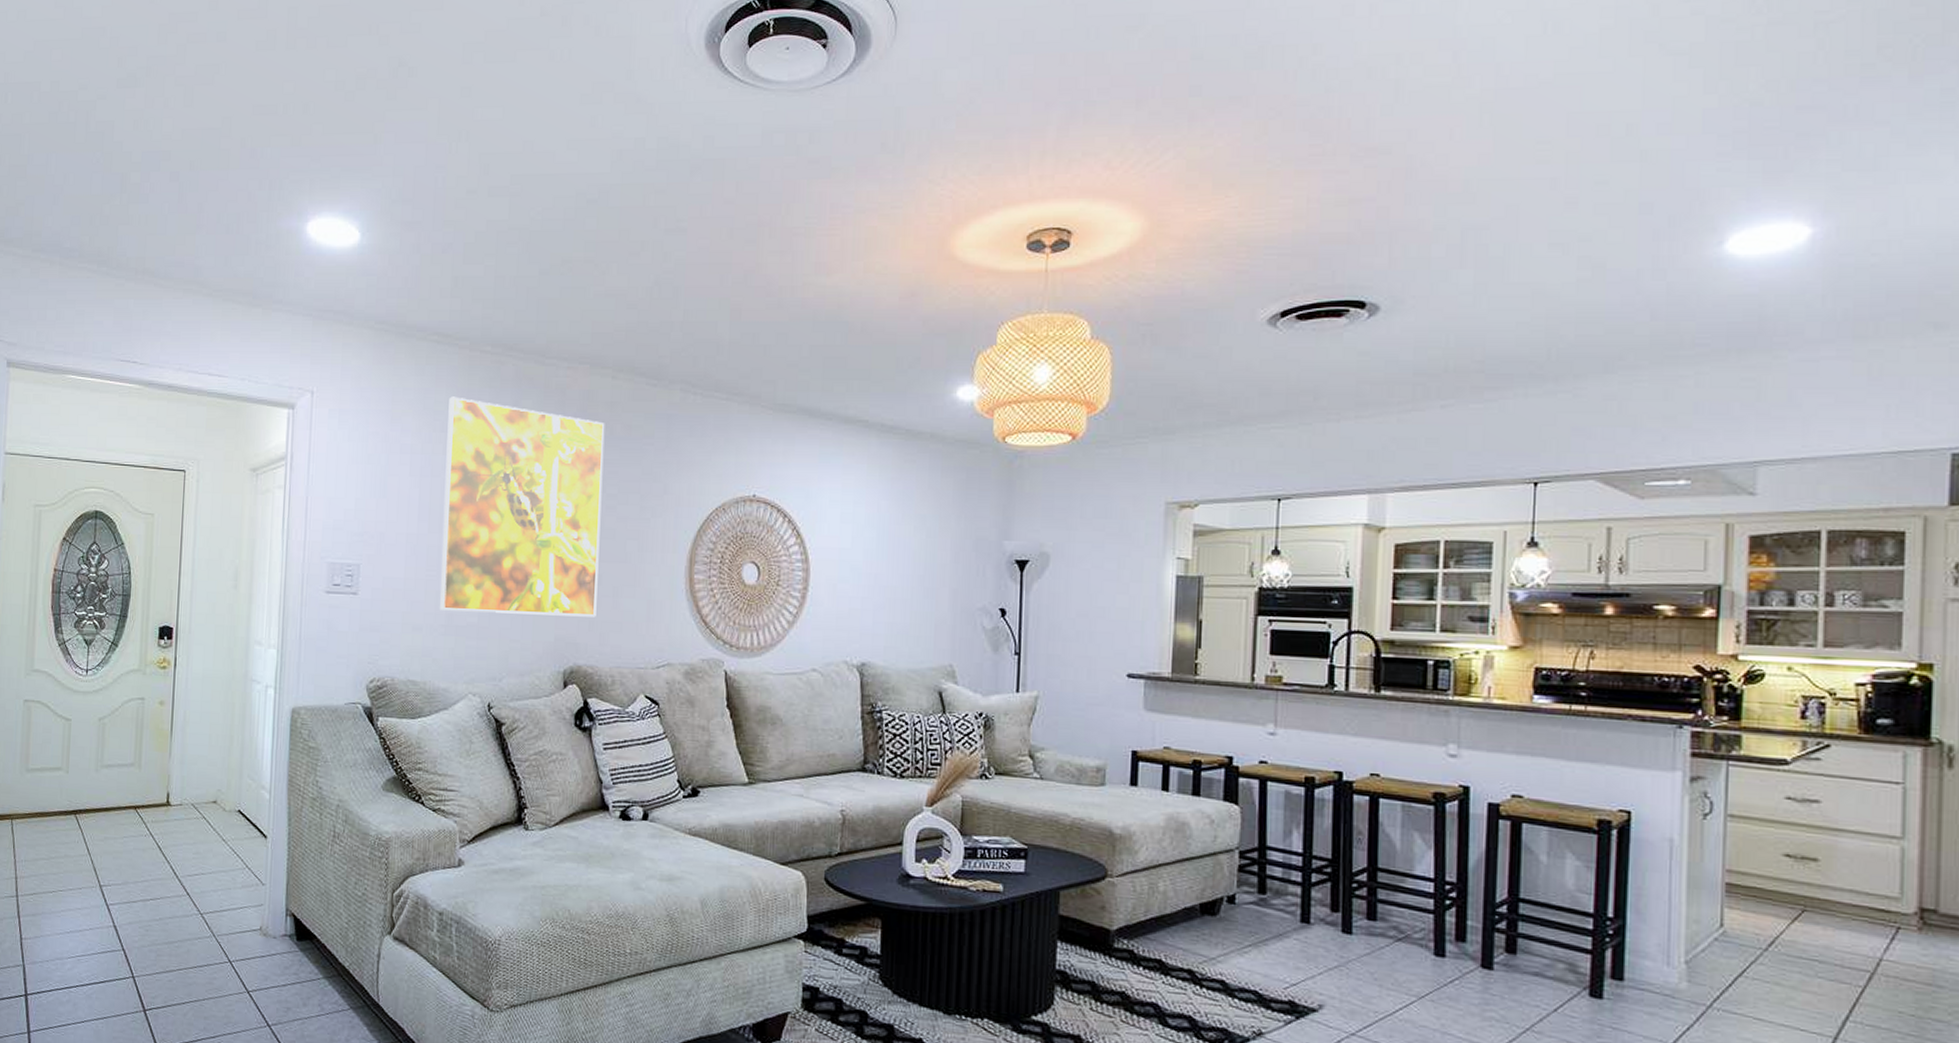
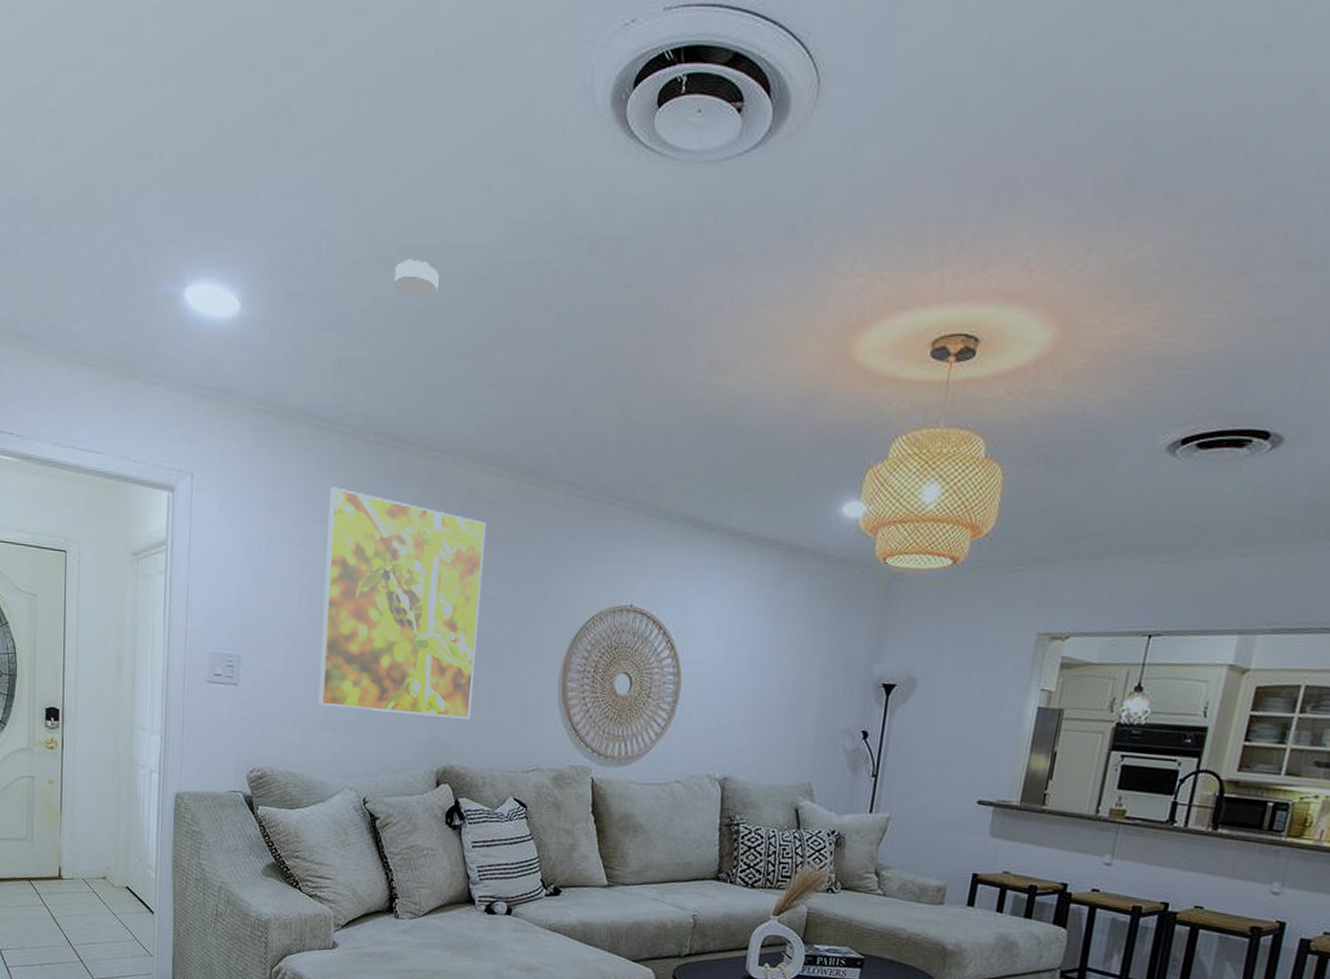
smoke detector: none [507,187,550,219] -> present [394,259,439,296]

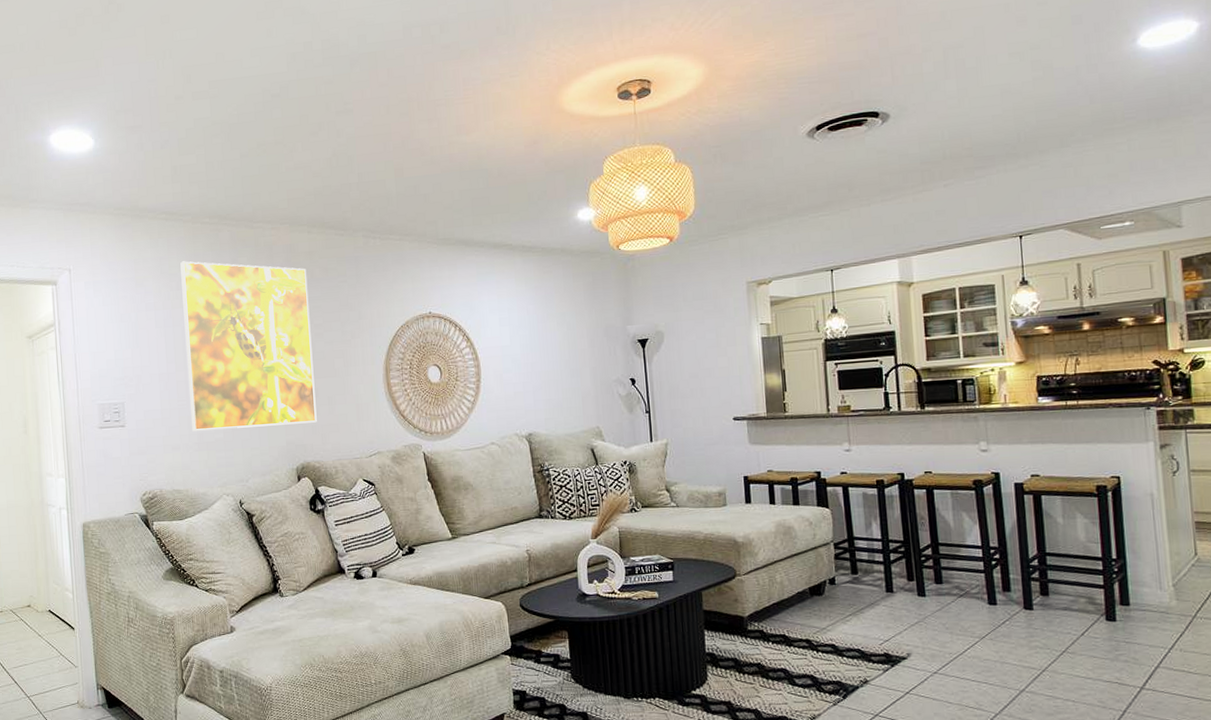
smoke detector: present [394,259,439,296] -> none [208,89,243,115]

